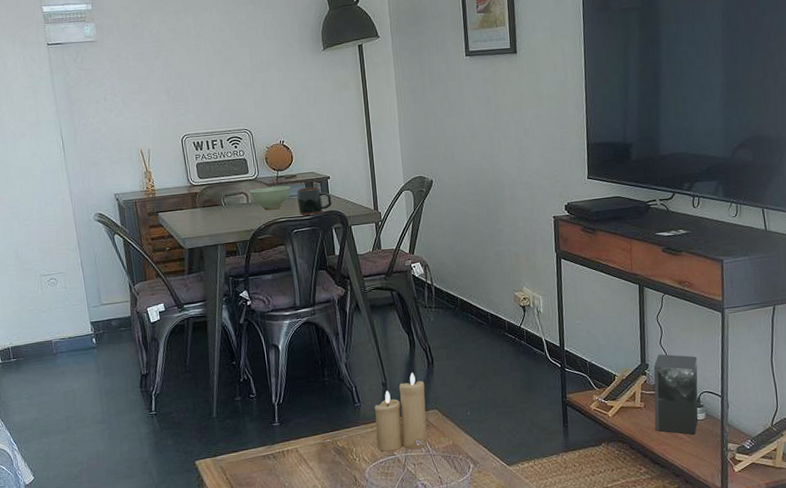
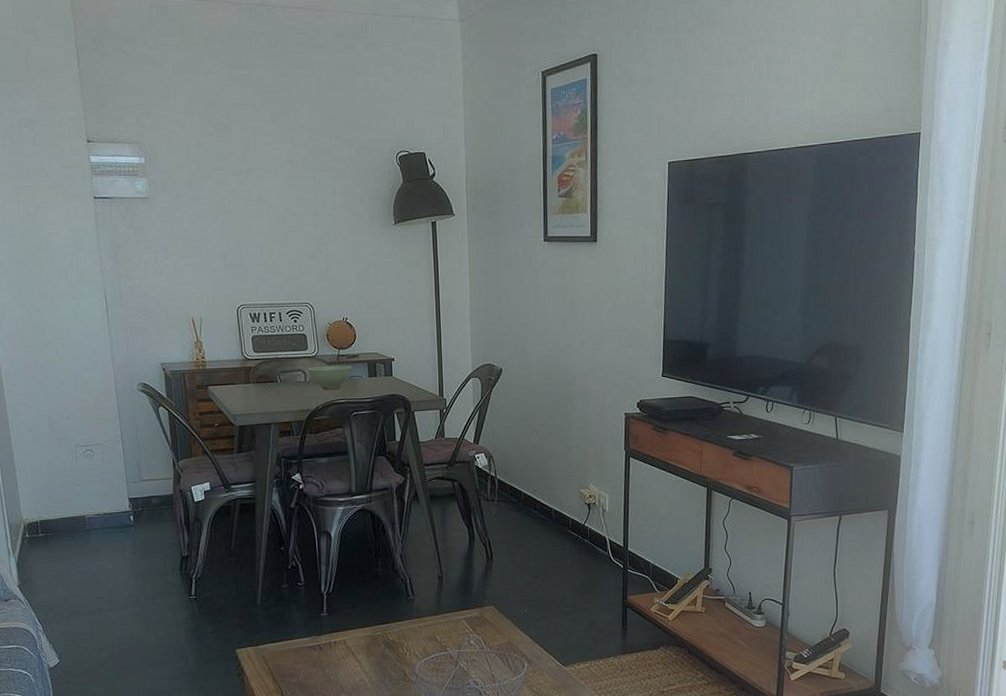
mug: present [296,186,332,215] -> none [358,368,396,397]
candle: present [374,373,427,452] -> none [428,567,483,648]
speaker: present [653,354,698,435] -> none [714,559,761,642]

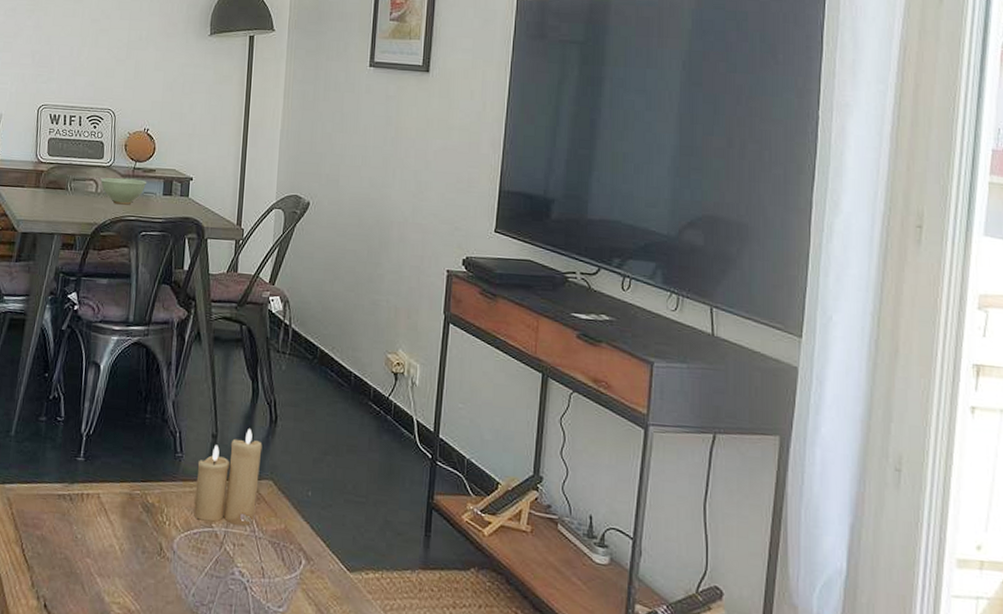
candle: none [428,567,483,648] -> present [193,429,263,527]

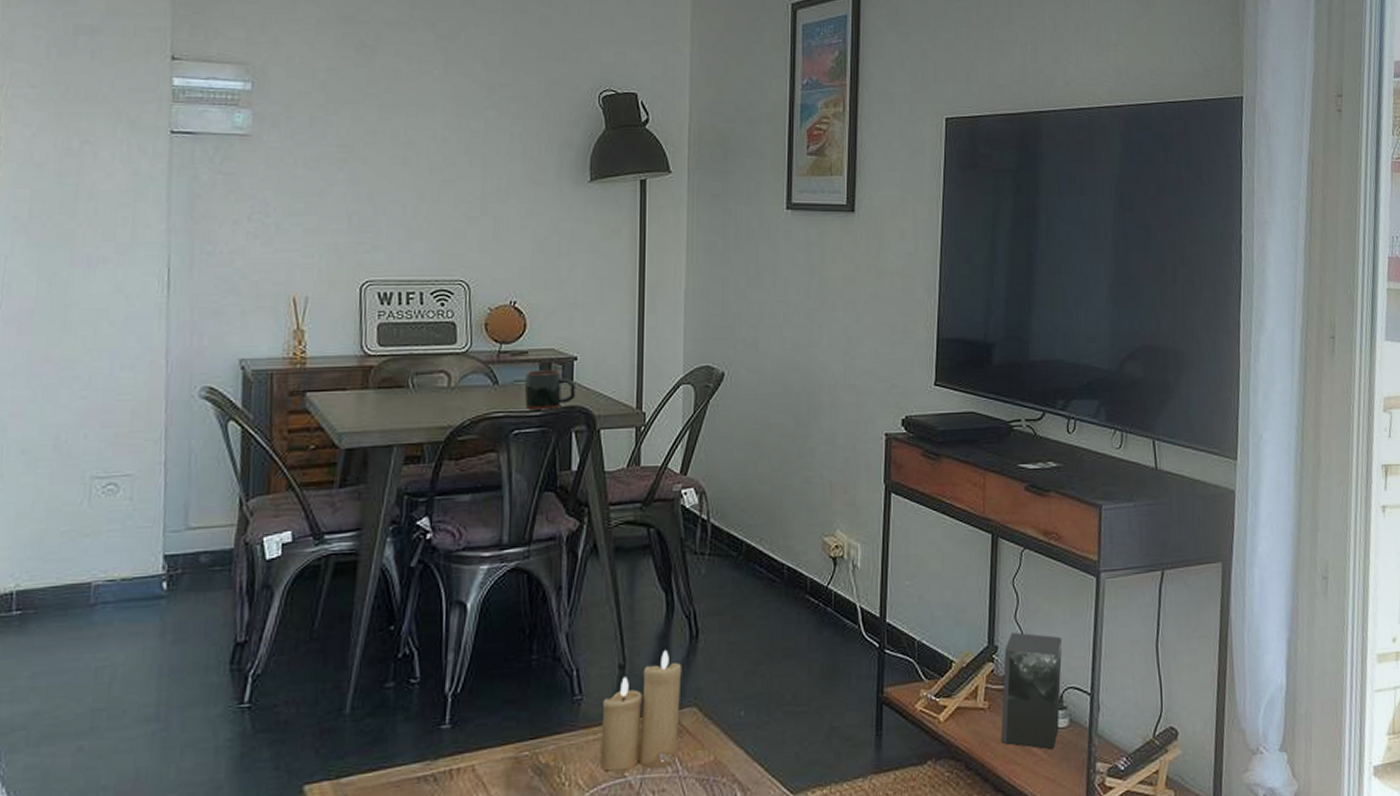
bowl: present [100,177,147,205] -> none [454,365,518,399]
mug: none [151,185,191,218] -> present [524,370,577,409]
speaker: none [541,467,607,582] -> present [1000,632,1063,749]

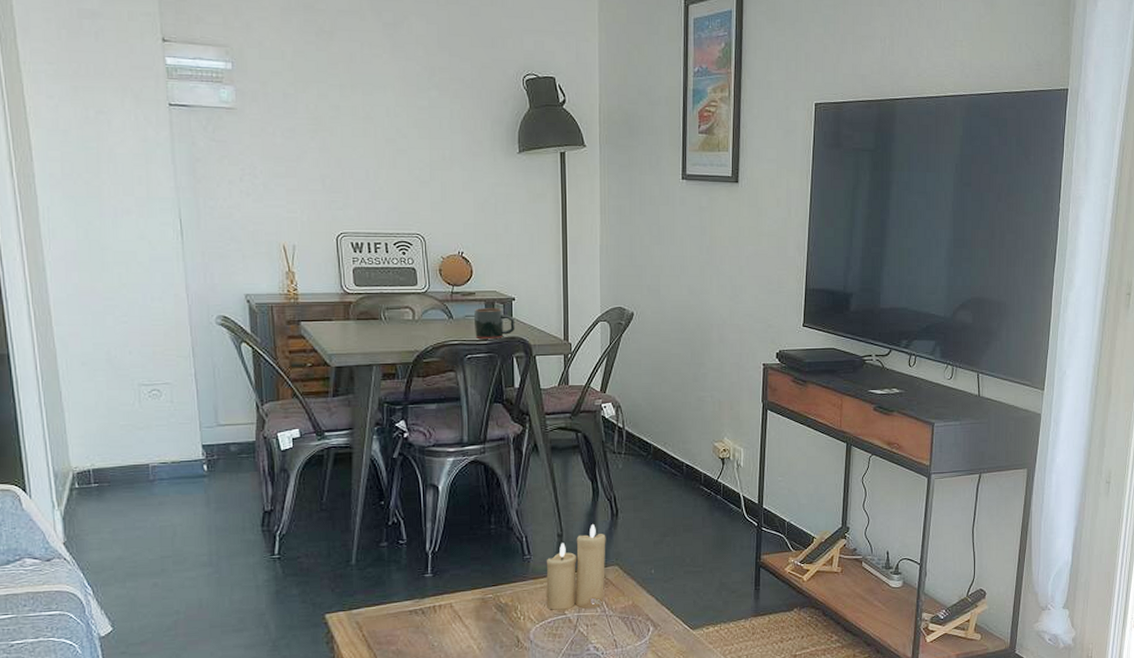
speaker: present [1000,632,1063,749] -> none [850,517,900,603]

